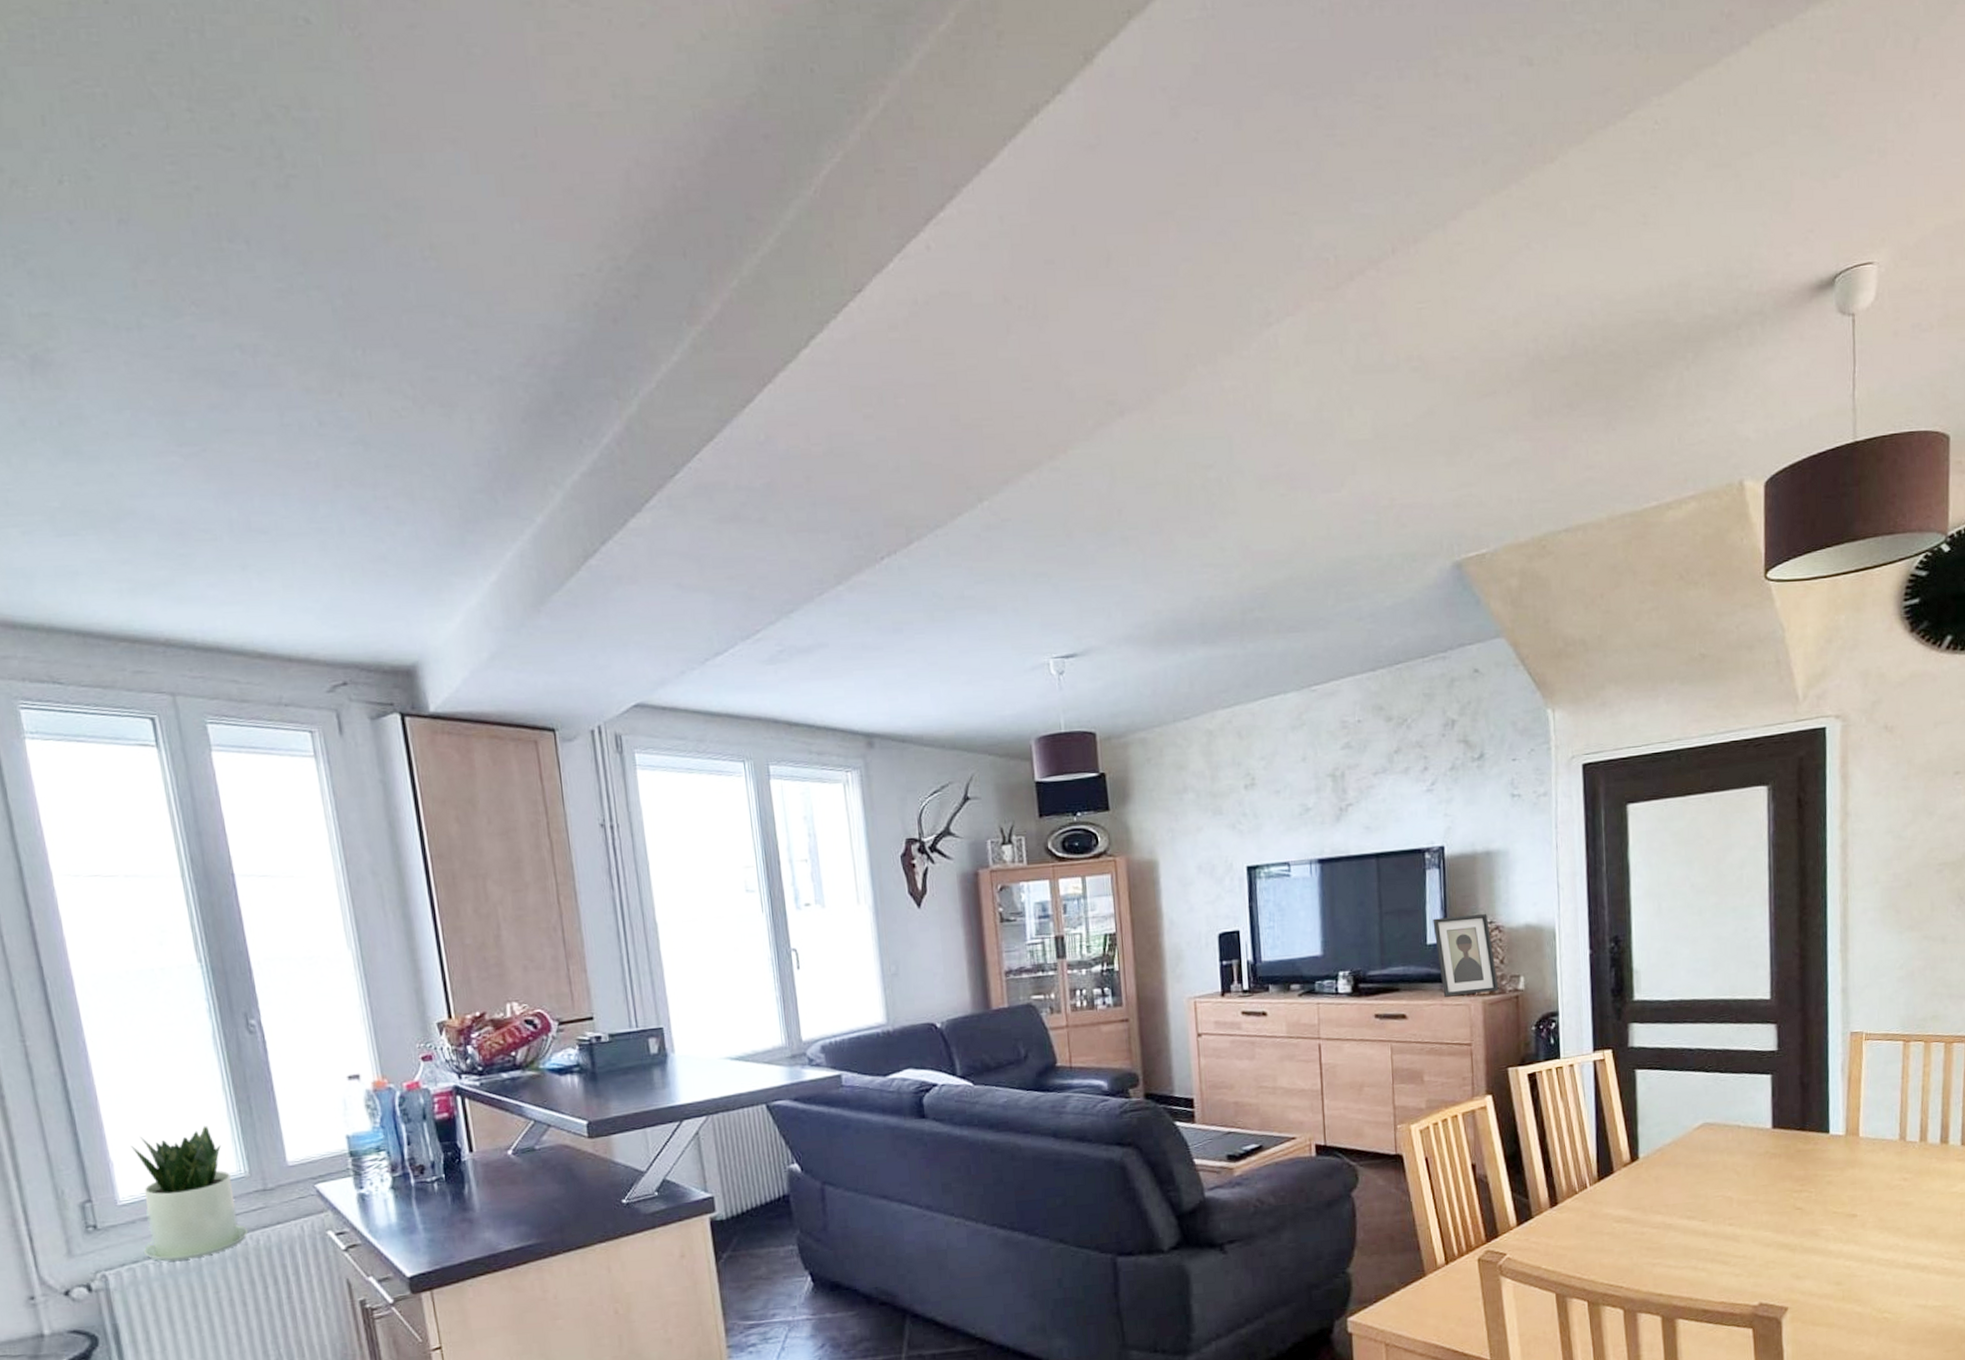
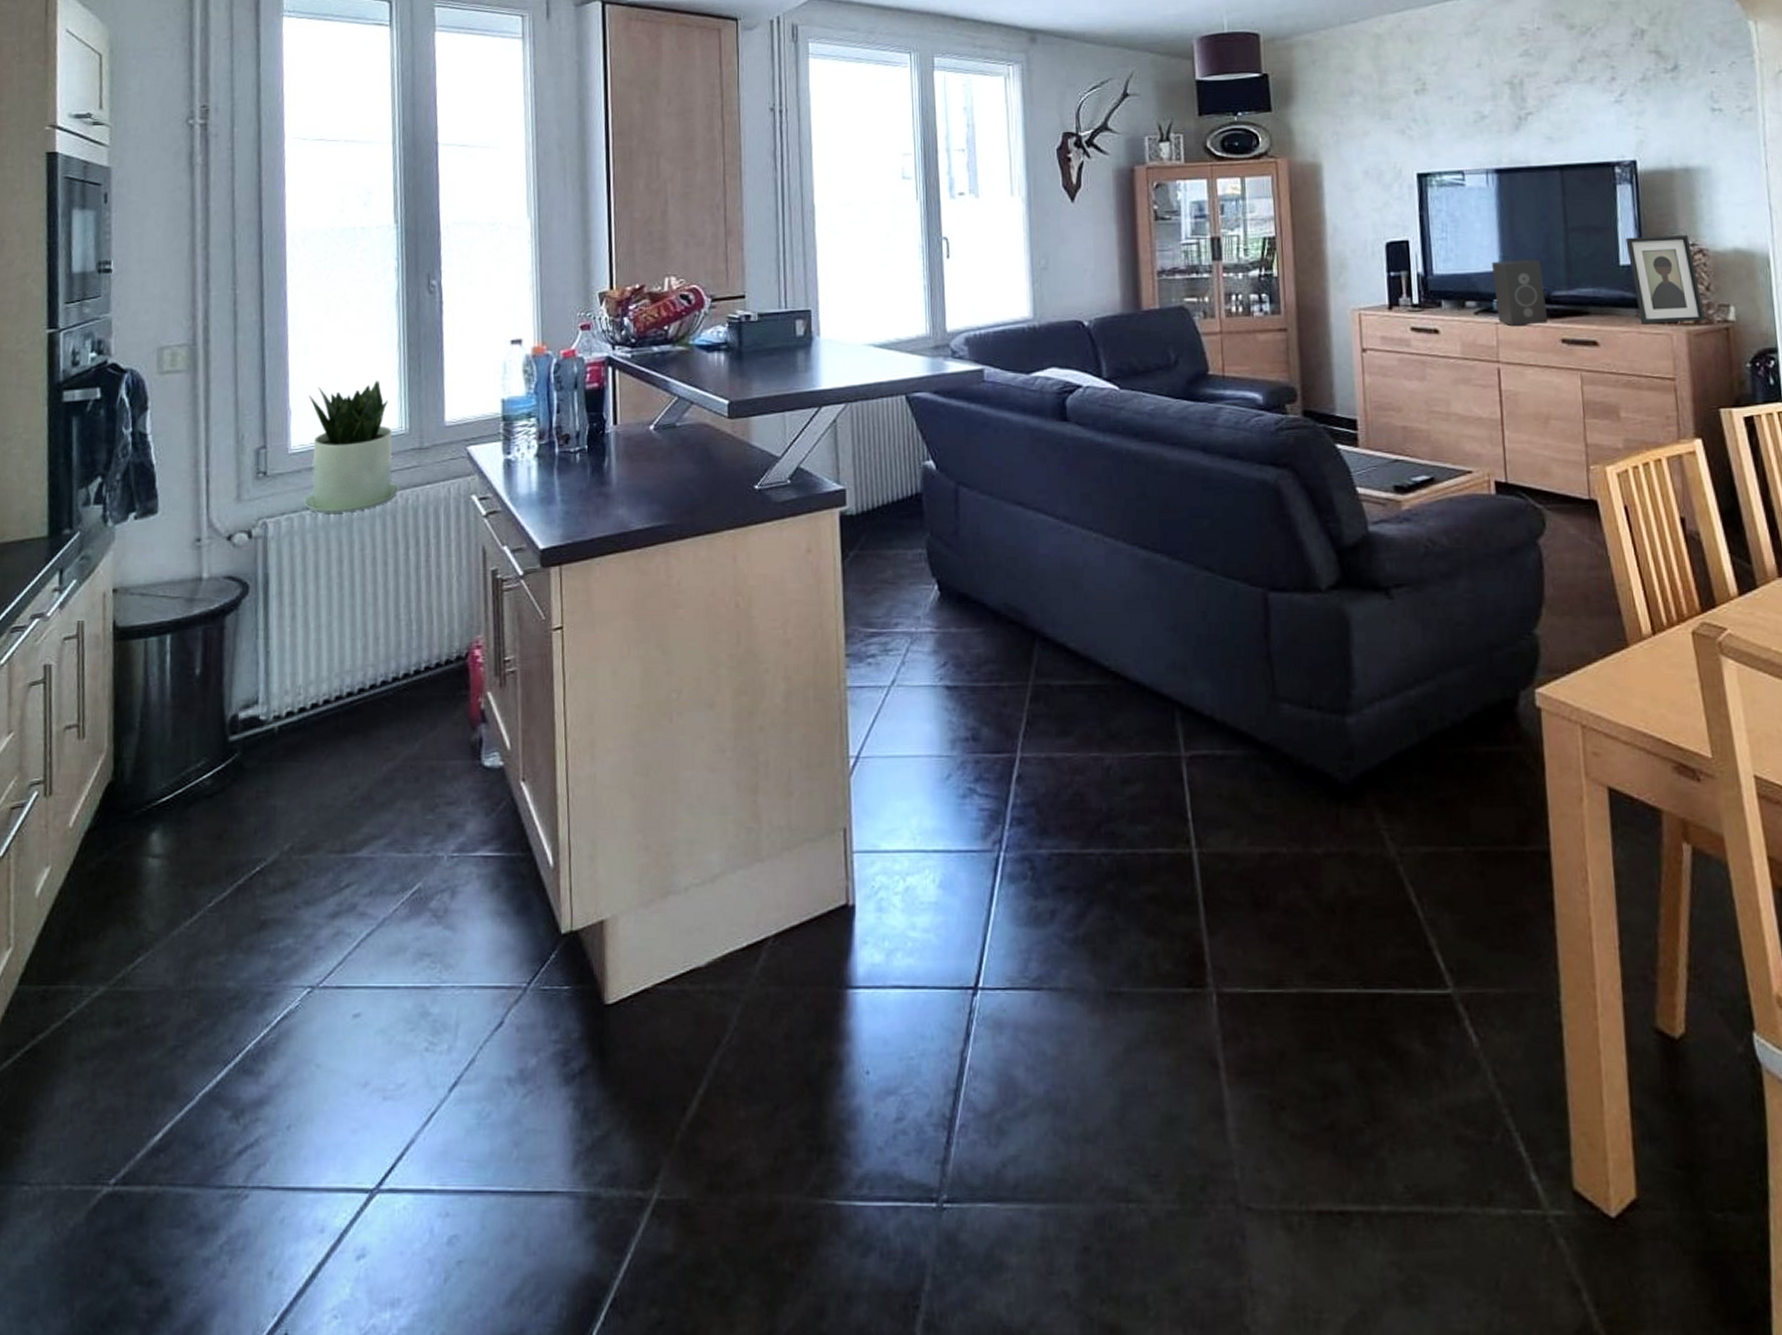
speaker: none [1314,942,1364,1006] -> present [1492,258,1548,327]

